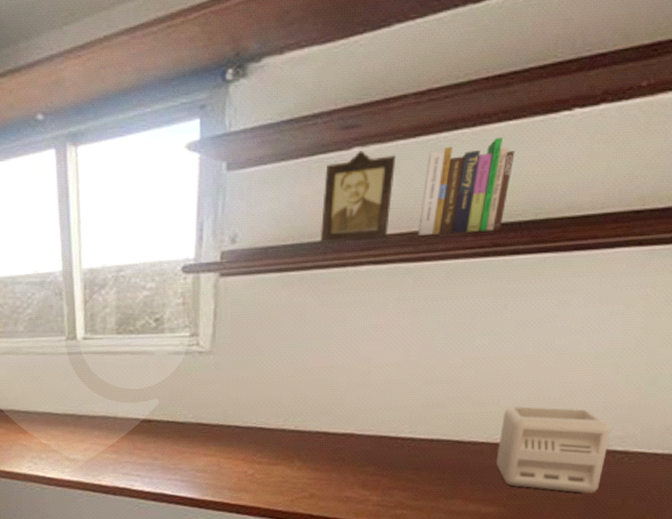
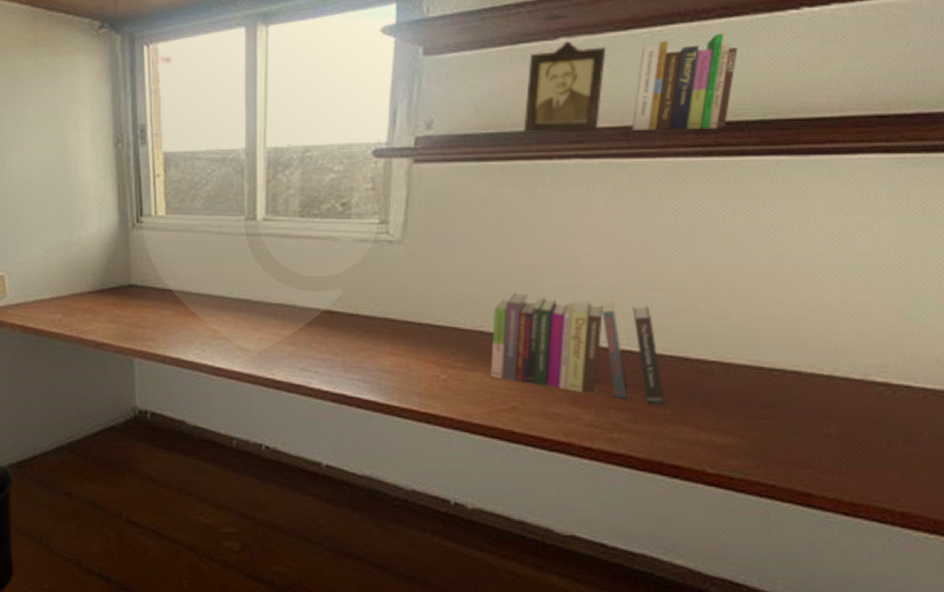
books: none [292,392,440,485] -> present [490,292,664,406]
desk organizer: present [496,406,612,494] -> none [730,323,868,430]

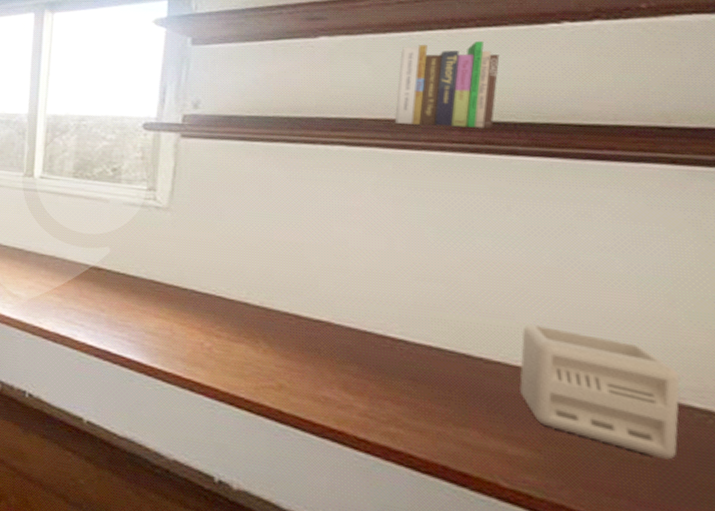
books: present [490,292,664,406] -> none [256,267,445,404]
photo frame: present [523,41,607,133] -> none [286,40,366,122]
desk organizer: none [730,323,868,430] -> present [519,325,681,460]

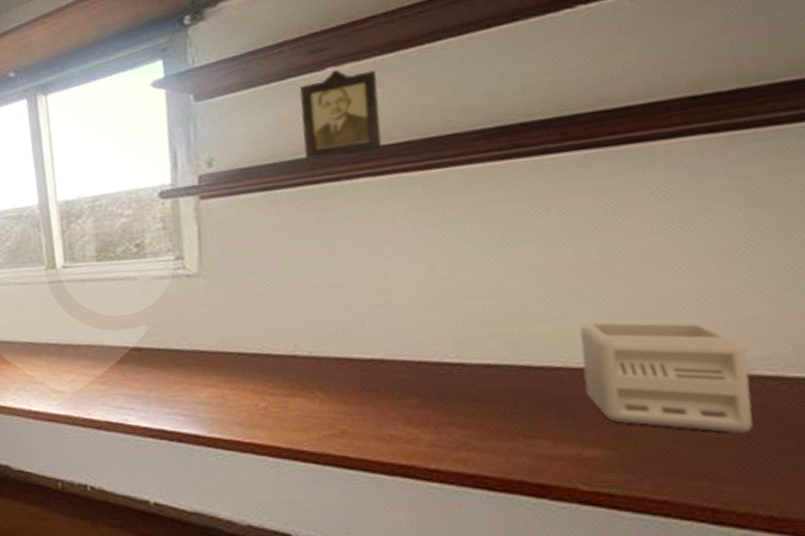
photo frame: none [286,40,366,122] -> present [299,70,382,160]
books: present [395,40,500,129] -> none [413,40,520,144]

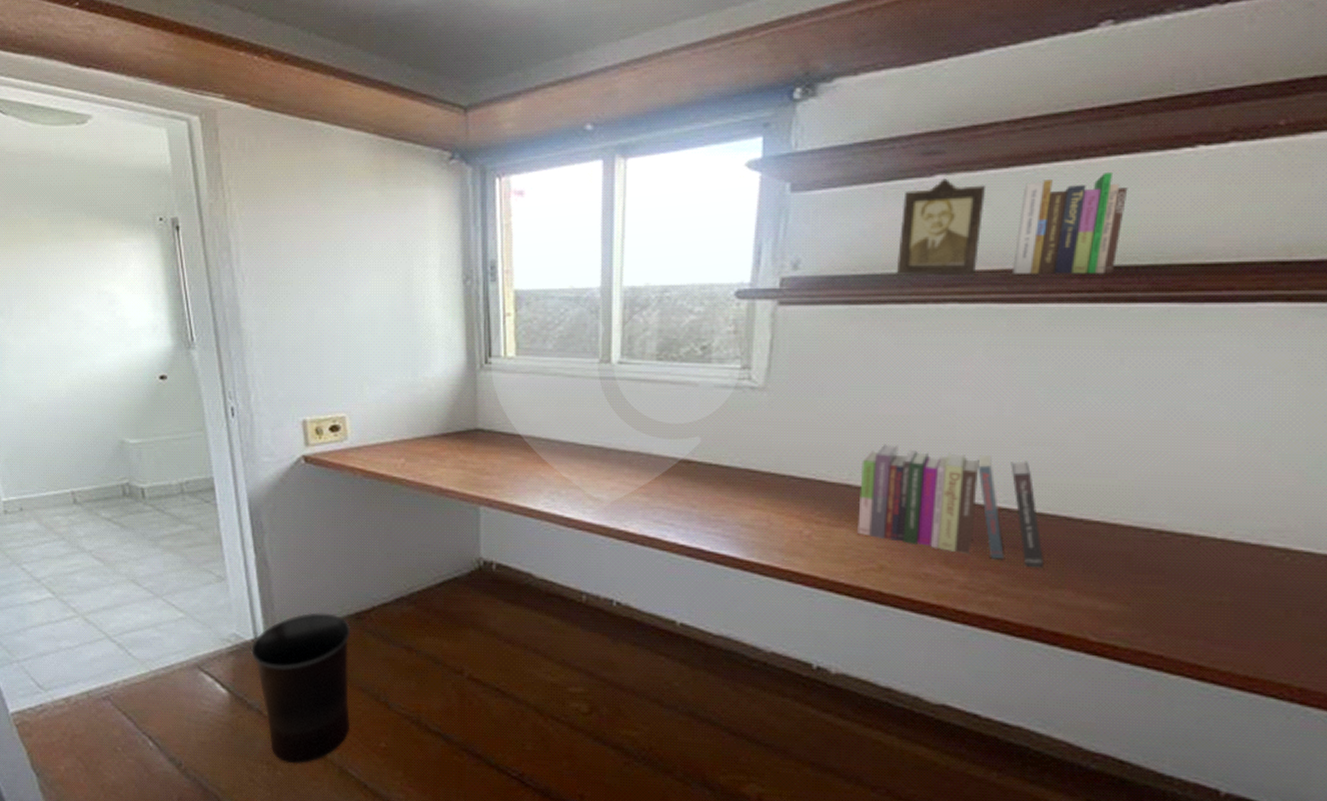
books: none [304,313,512,420] -> present [857,444,1043,569]
books: none [413,40,520,144] -> present [1013,171,1128,274]
desk organizer: present [580,322,754,433] -> none [1116,481,1266,599]

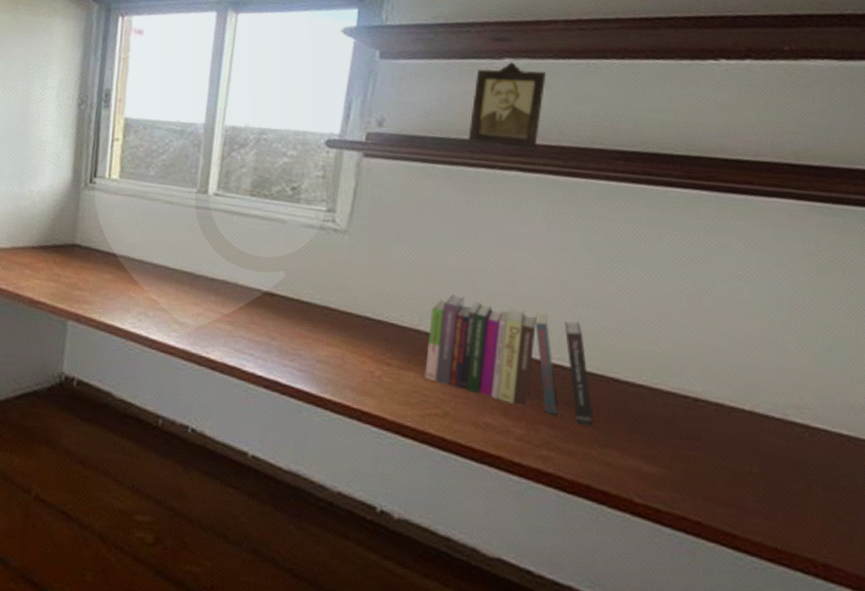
books: present [1013,171,1128,274] -> none [568,72,664,160]

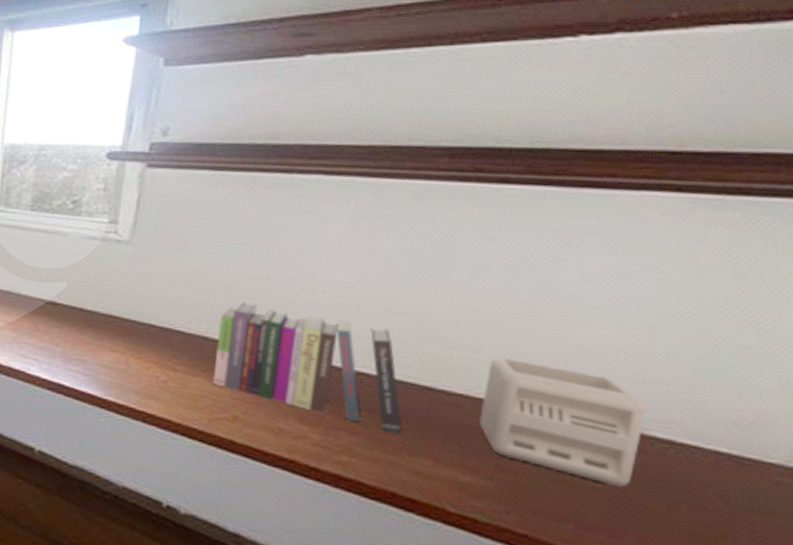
photo frame: present [468,62,547,148] -> none [262,58,356,149]
desk organizer: none [657,349,787,471] -> present [479,357,647,487]

